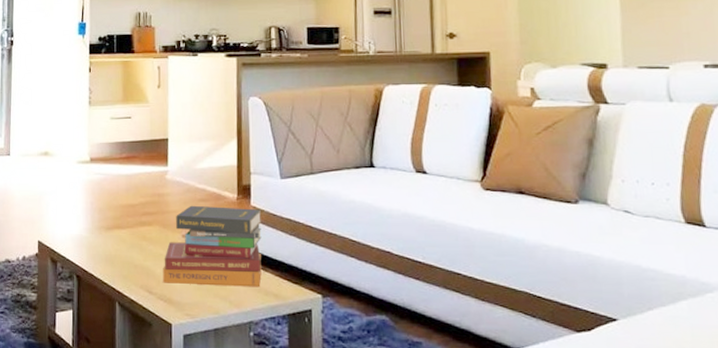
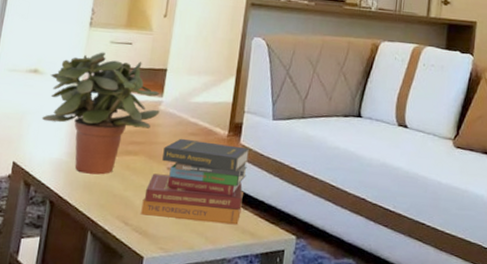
potted plant: none [58,129,167,247] -> present [41,52,161,175]

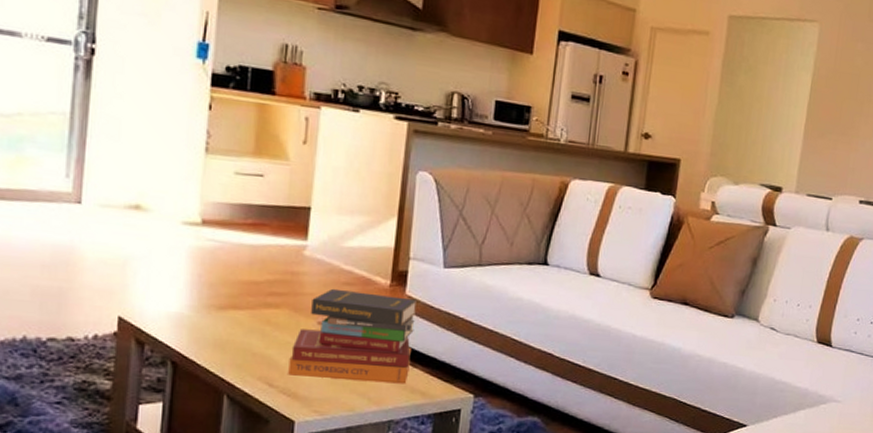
potted plant: present [41,52,161,175] -> none [151,185,304,331]

